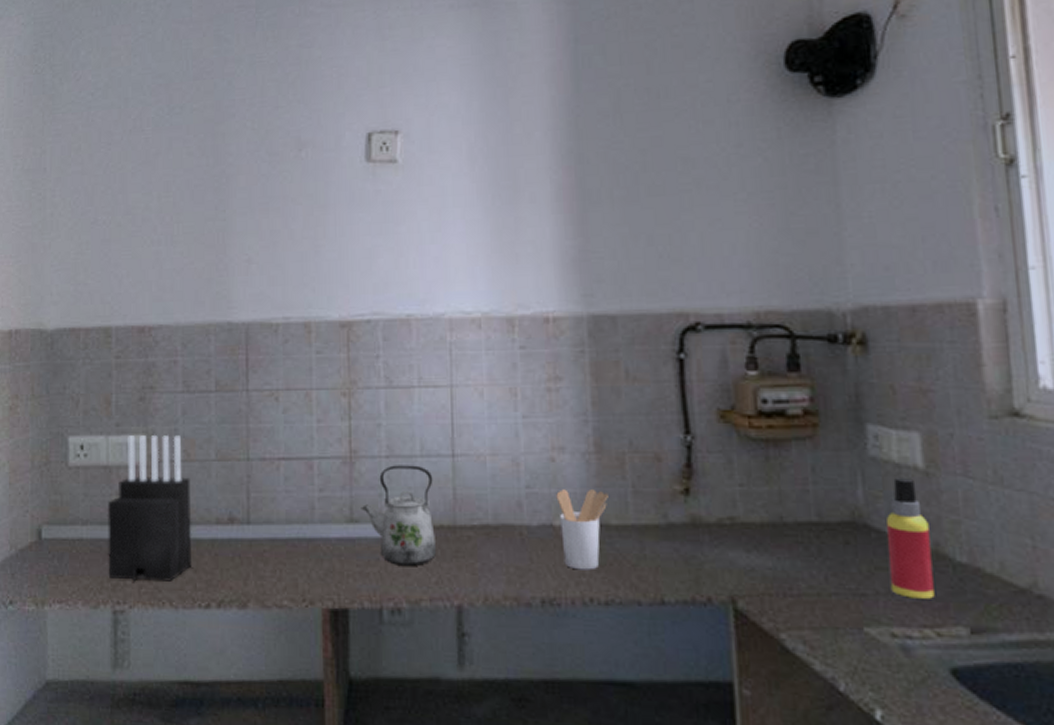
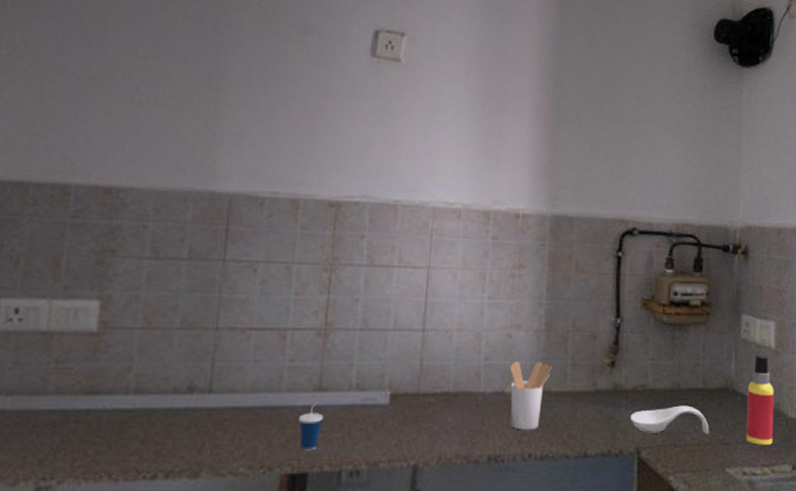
knife block: present [107,435,192,583] -> none [34,300,149,457]
cup: none [334,533,359,586] -> present [298,401,324,451]
kettle: present [361,465,436,566] -> none [330,337,403,430]
spoon rest: none [717,543,834,582] -> present [630,405,710,434]

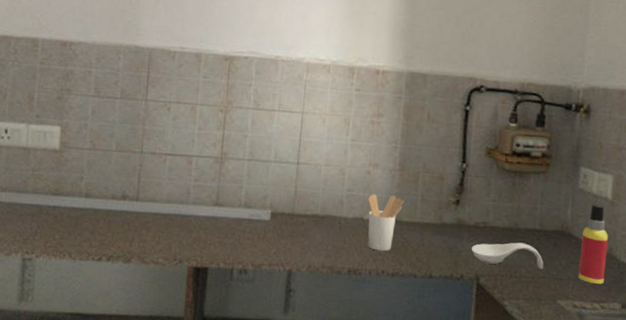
cup: present [298,401,324,451] -> none [201,213,220,251]

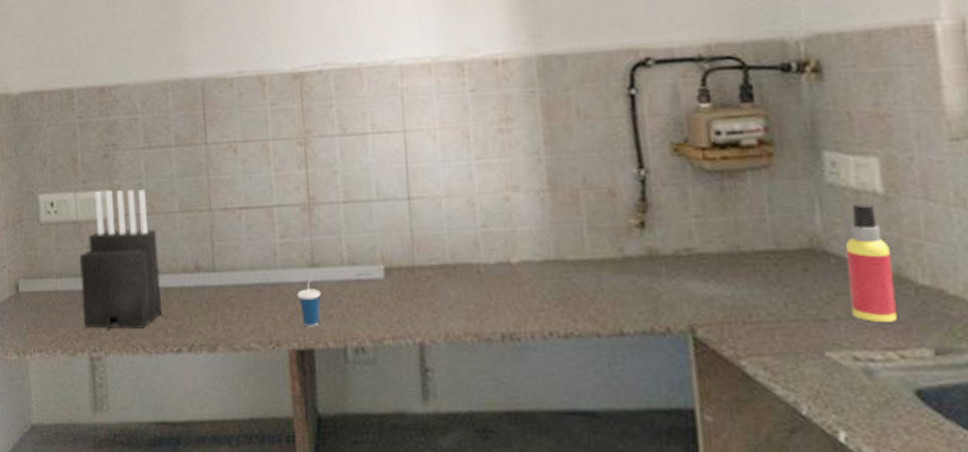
knife block: none [20,126,94,239] -> present [79,189,162,331]
cup: none [201,213,220,251] -> present [297,277,321,327]
utensil holder: present [367,194,404,252] -> none [512,226,564,305]
spoon rest: present [471,242,544,270] -> none [674,272,794,309]

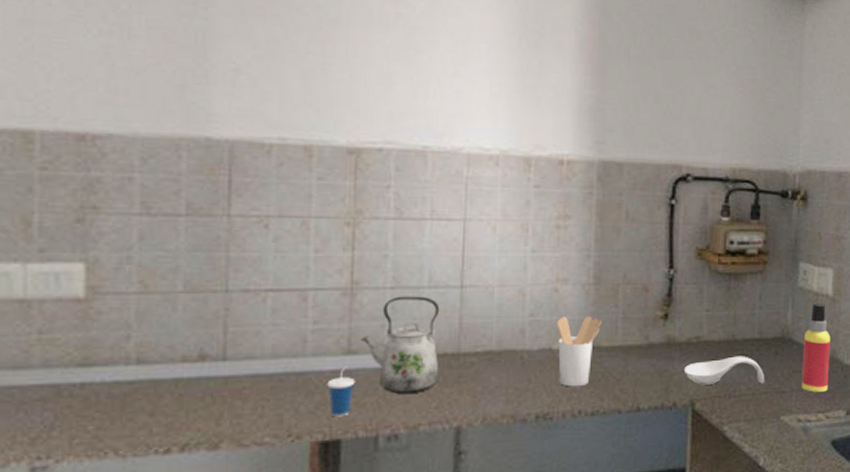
knife block: present [79,189,162,331] -> none [22,263,149,434]
kettle: none [321,209,396,306] -> present [360,296,440,394]
utensil holder: none [512,226,564,305] -> present [556,316,602,387]
spoon rest: none [674,272,794,309] -> present [684,356,765,385]

